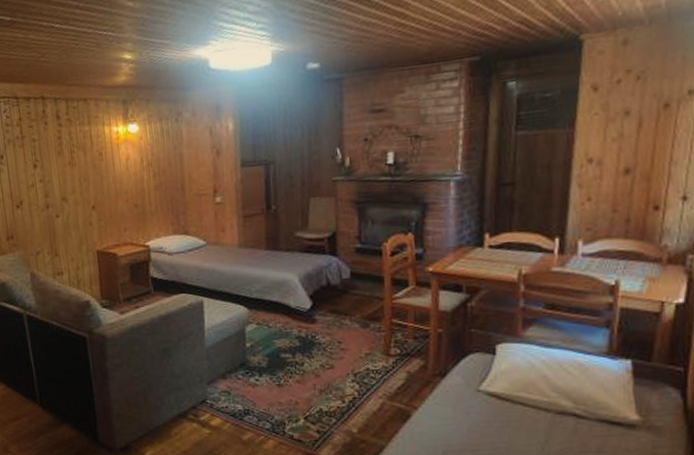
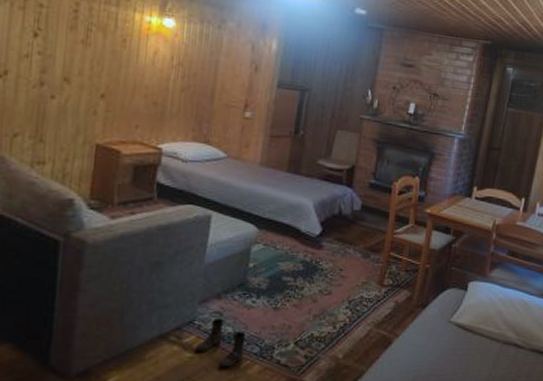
boots: none [211,396,257,443] -> present [194,317,247,368]

